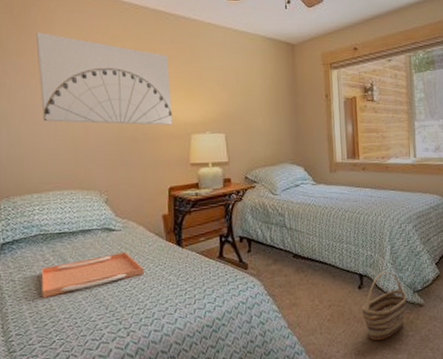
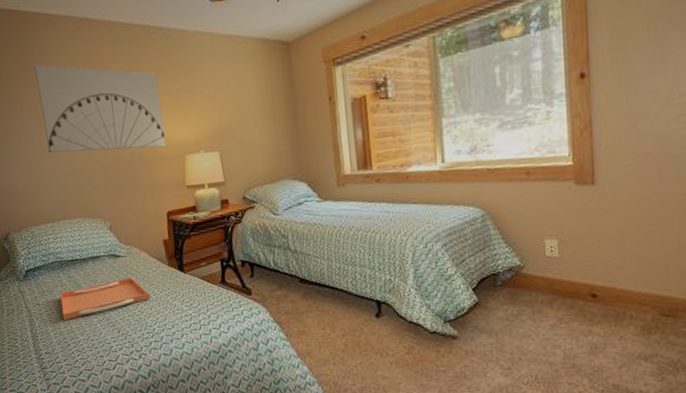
basket: present [362,271,407,341] -> none [381,297,436,376]

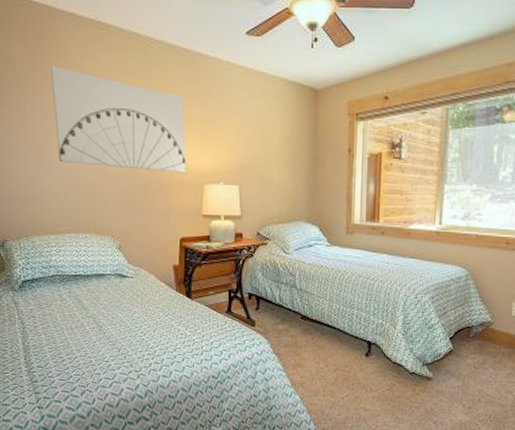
serving tray: present [60,277,150,320] -> none [58,298,154,335]

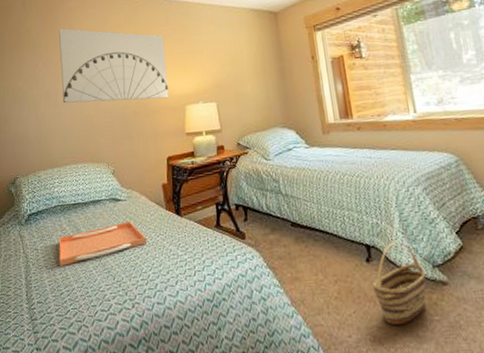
serving tray: none [58,298,154,335] -> present [58,221,147,266]
basket: none [367,341,415,409] -> present [373,241,426,326]

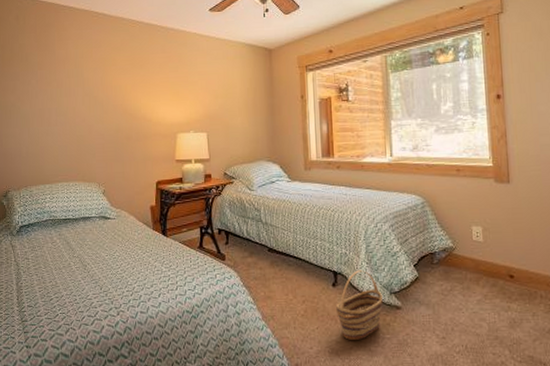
serving tray: present [58,221,147,266] -> none [49,238,133,275]
wall art: present [59,28,169,104] -> none [53,47,161,125]

